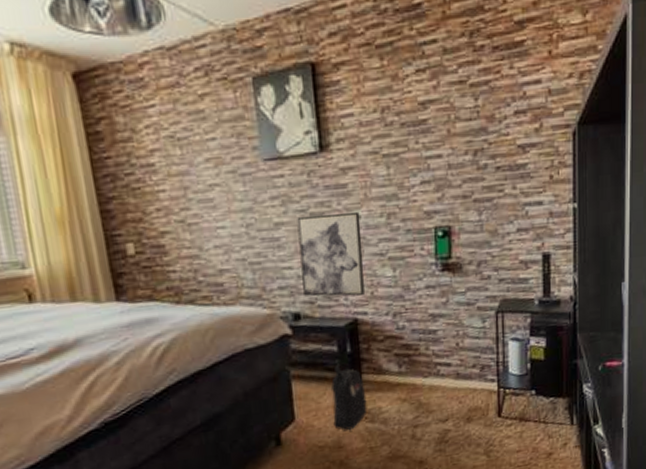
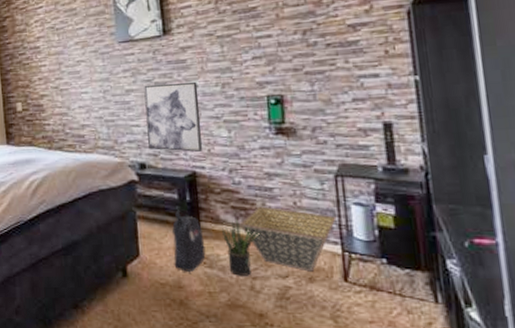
potted plant: none [385,367,422,427] -> present [222,219,260,276]
basket: none [402,350,495,412] -> present [239,206,337,272]

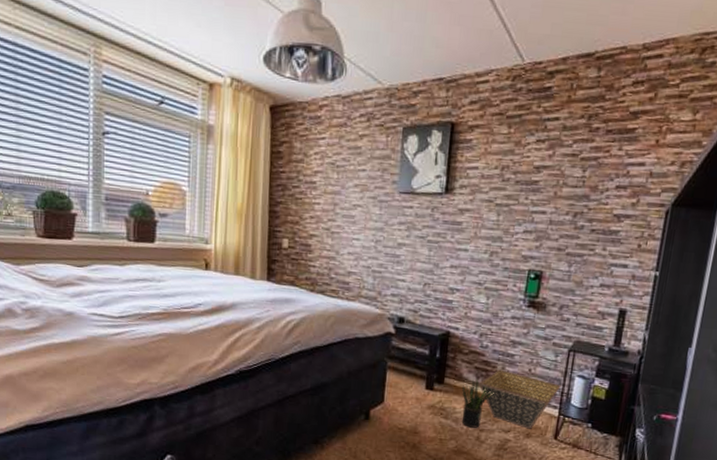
wall art: present [144,81,202,152] -> none [410,241,468,313]
backpack: present [172,209,206,272] -> none [414,364,445,420]

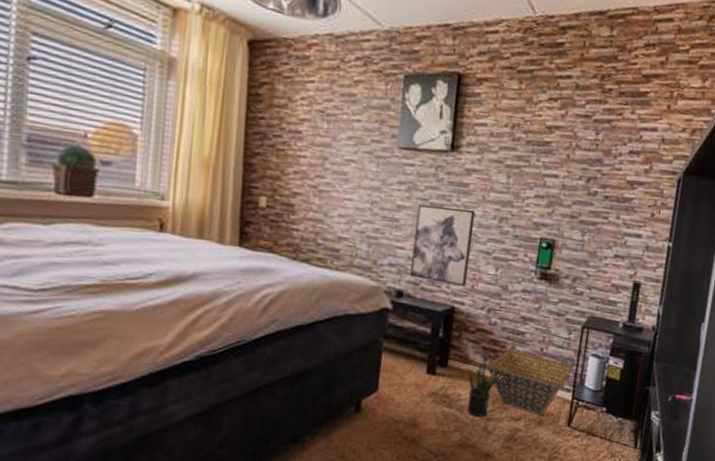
wall art: none [410,241,468,313] -> present [410,204,475,286]

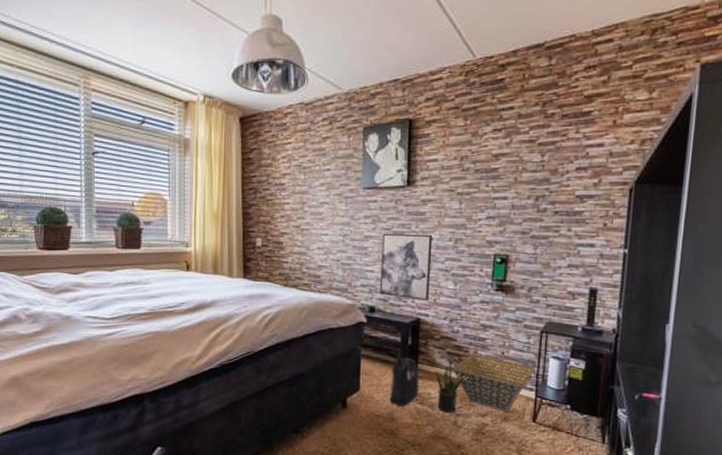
backpack: none [412,345,449,410] -> present [389,351,419,407]

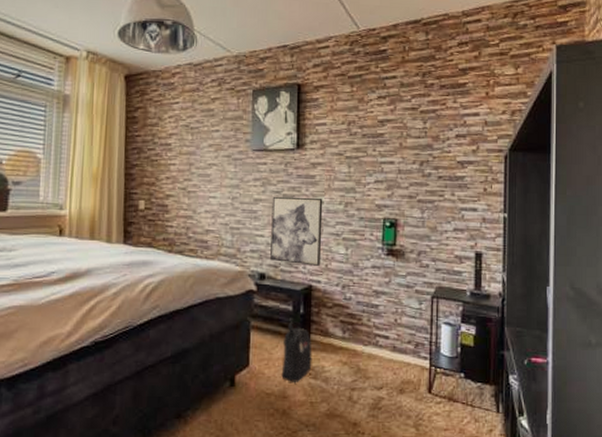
potted plant: present [436,364,468,413] -> none [330,333,362,387]
basket: present [452,353,536,412] -> none [346,322,429,384]

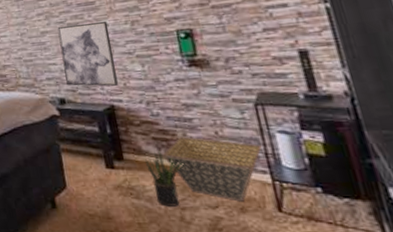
backpack: present [281,321,312,382] -> none [96,142,132,203]
potted plant: none [330,333,362,387] -> present [145,150,184,207]
basket: none [346,322,429,384] -> present [162,136,262,202]

